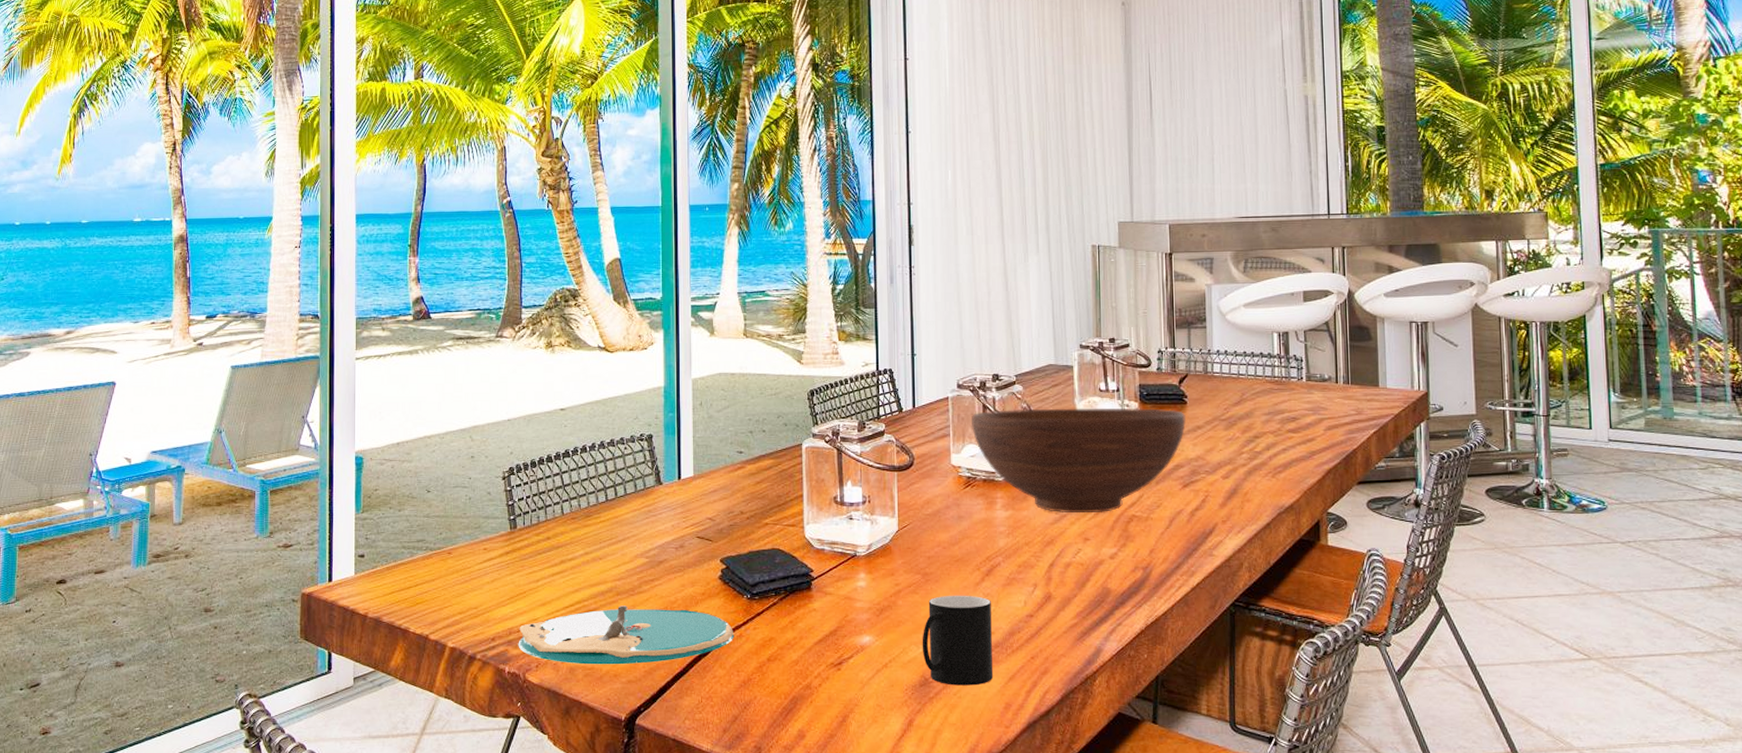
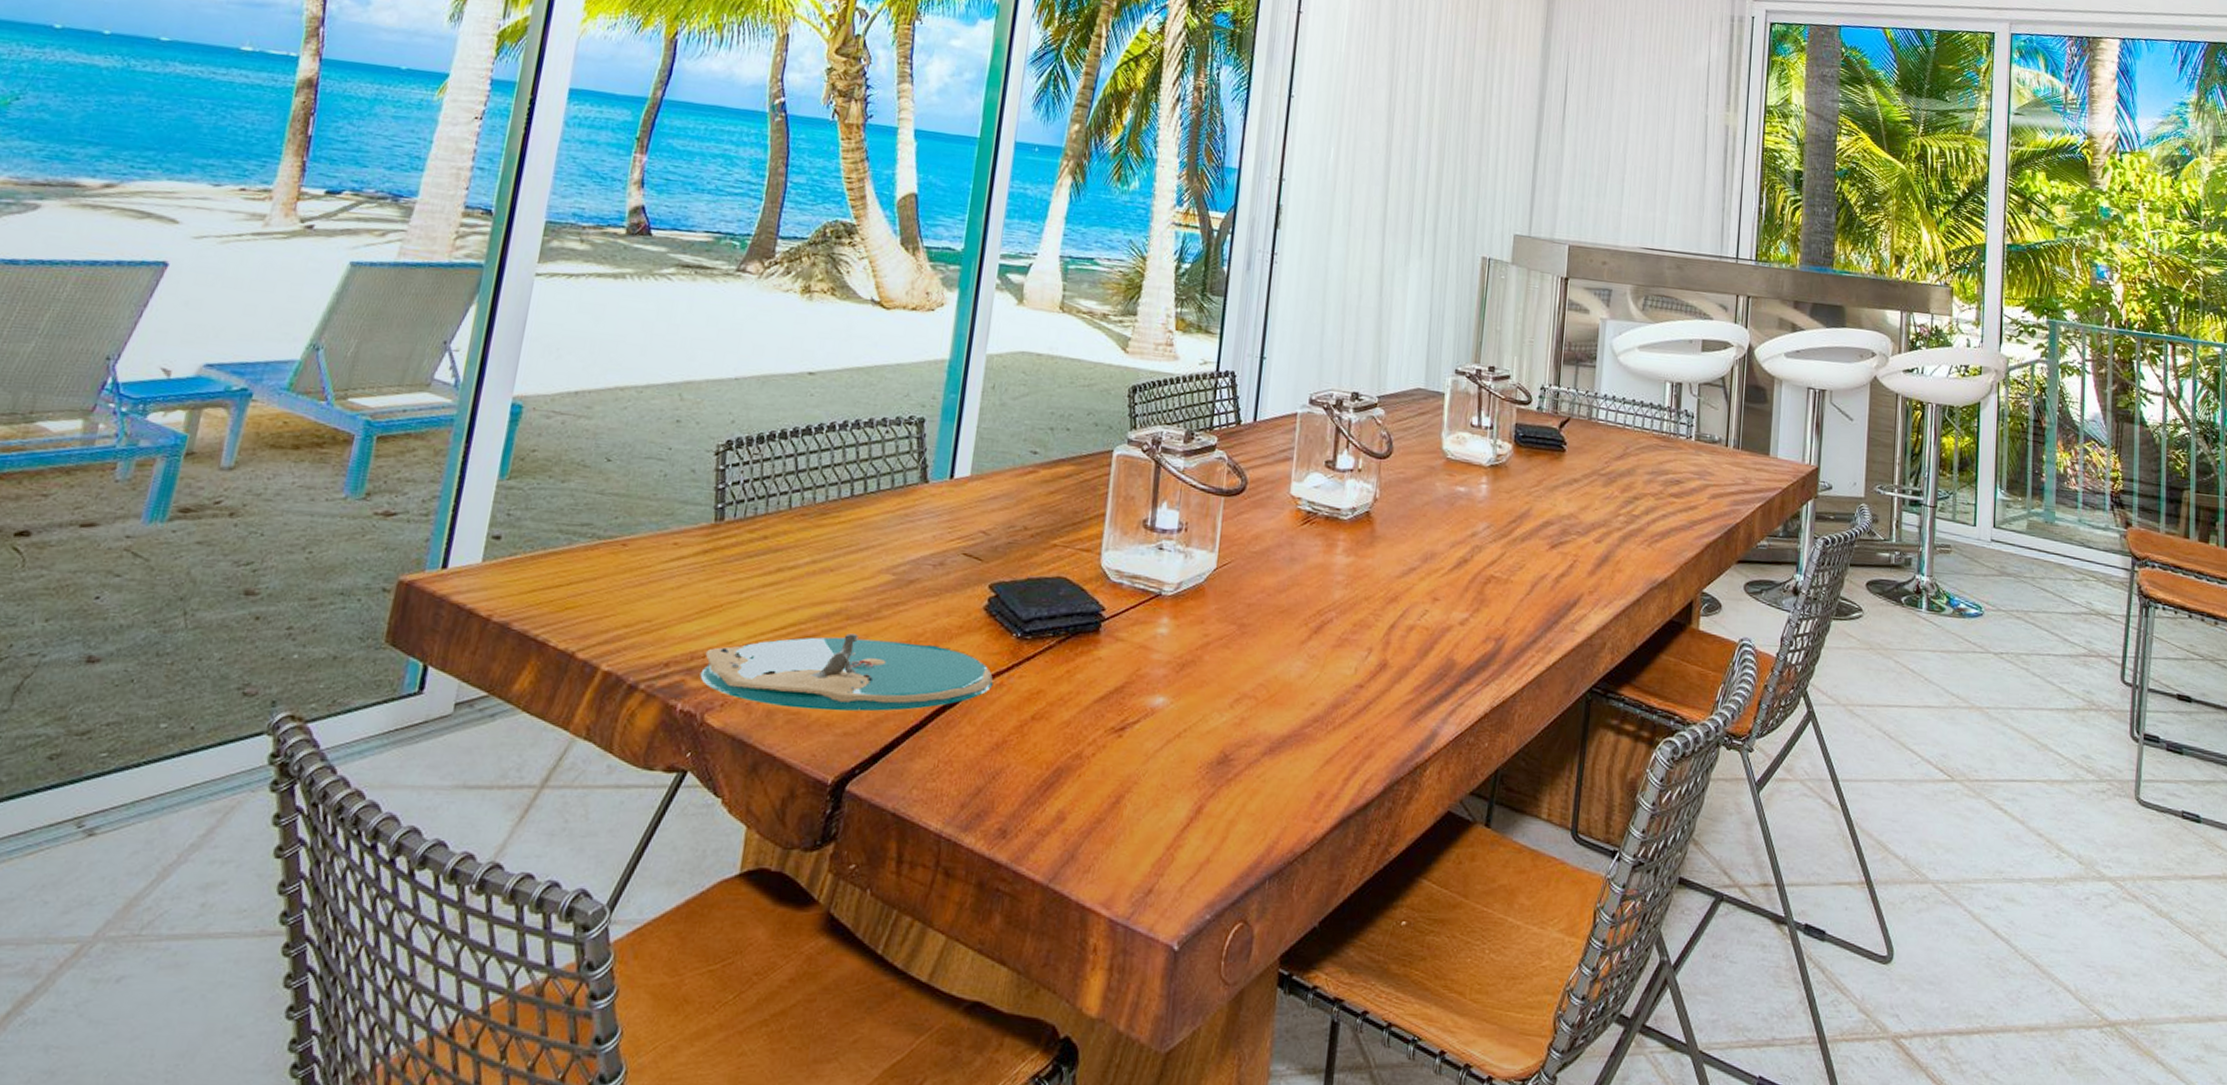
cup: present [922,595,993,686] -> none [1225,653,1316,768]
fruit bowl: present [971,407,1186,514] -> none [1319,435,1562,570]

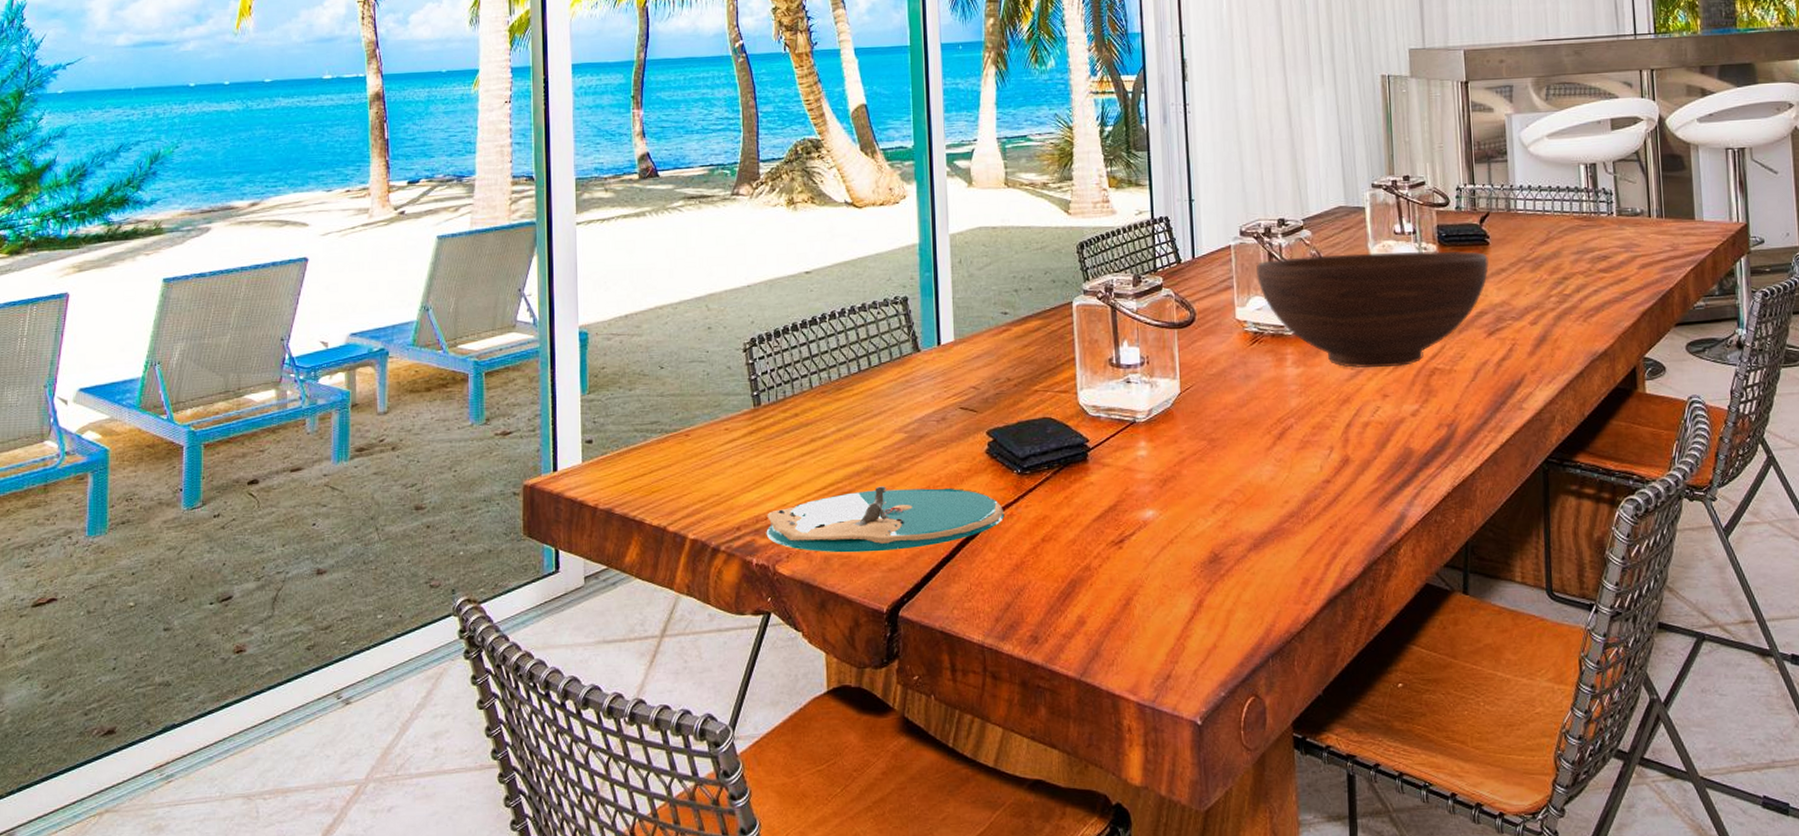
fruit bowl: none [1319,435,1562,570] -> present [1256,250,1489,368]

